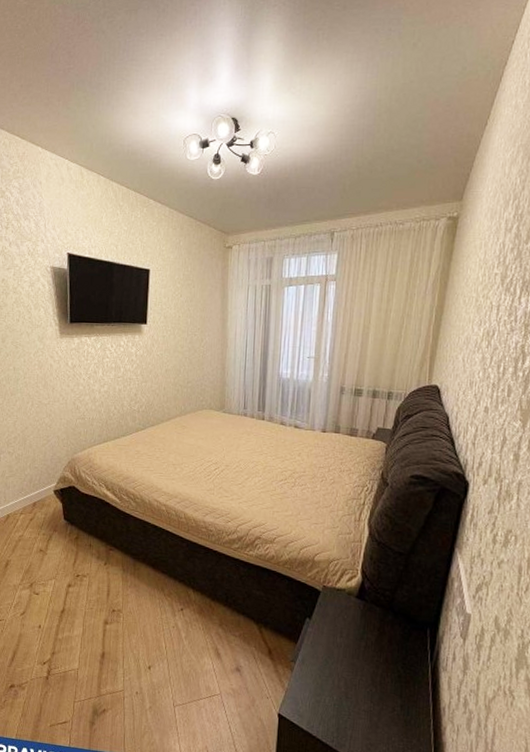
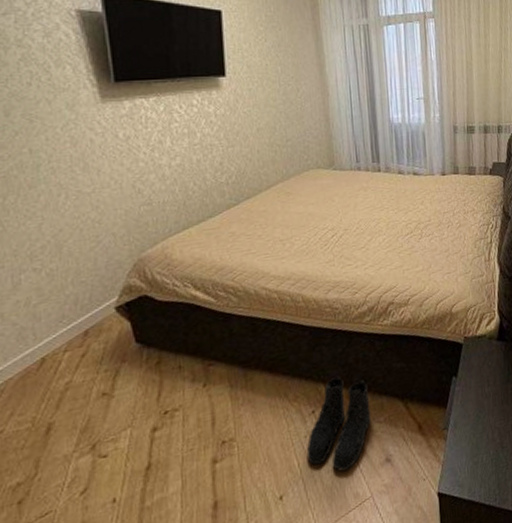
boots: none [172,586,229,666] -> present [306,375,371,472]

